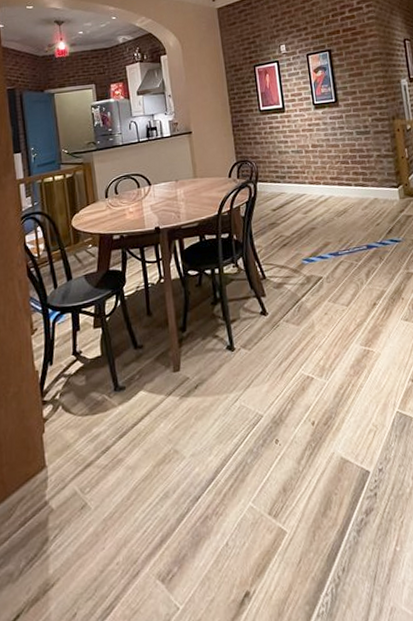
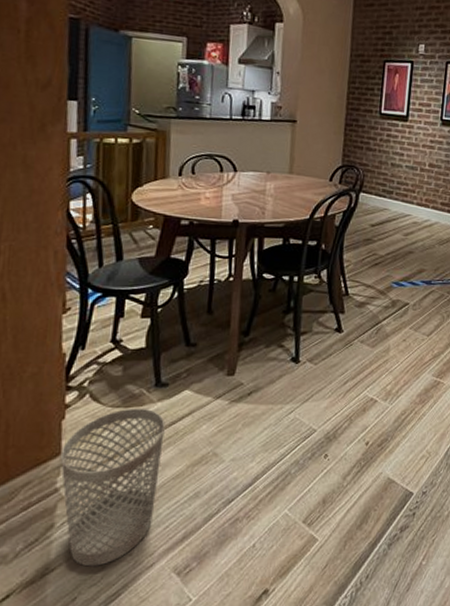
wastebasket: none [45,413,132,580] -> present [60,408,165,567]

